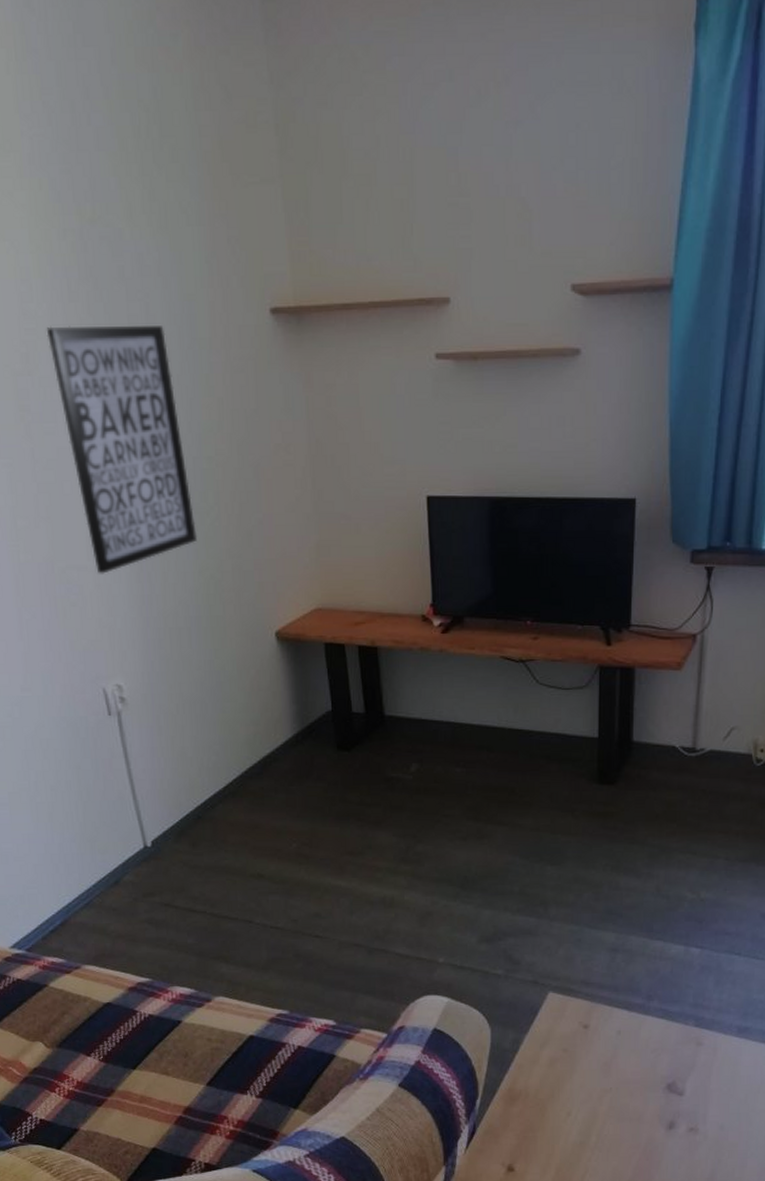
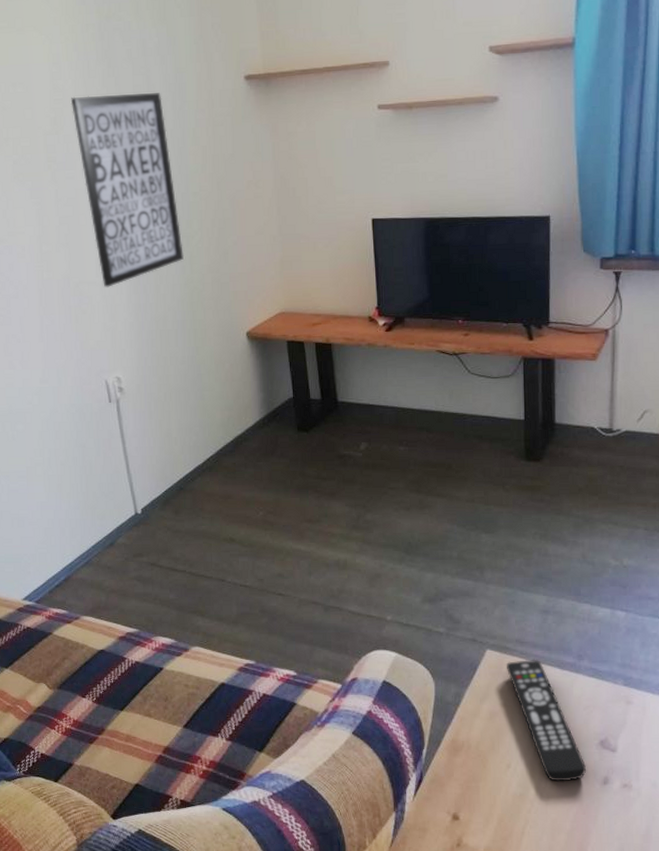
remote control: none [569,1001,652,1128] -> present [506,659,587,782]

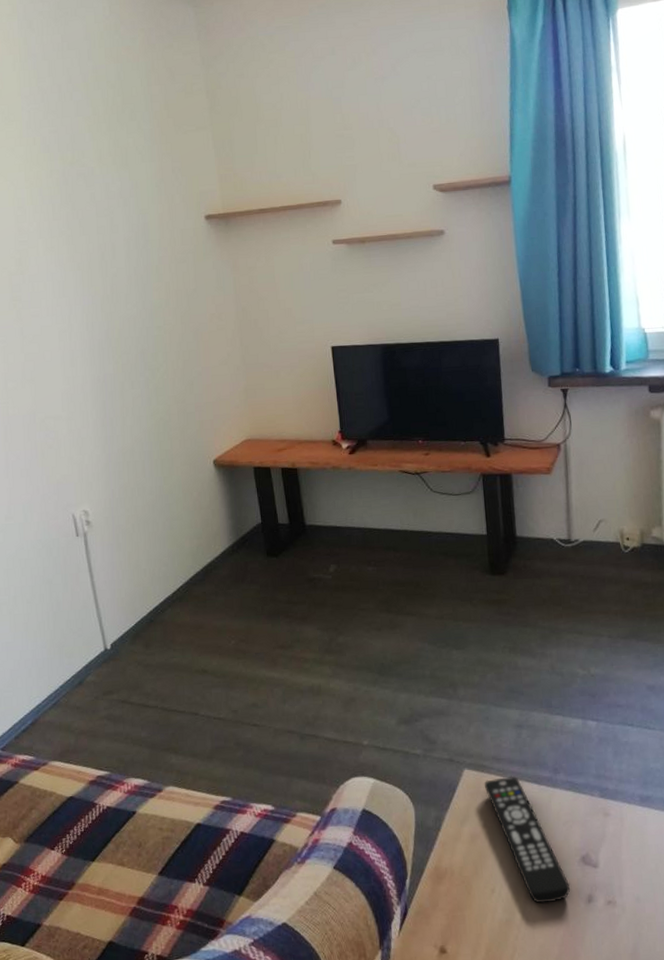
wall art: present [70,93,184,288] -> none [35,233,149,422]

